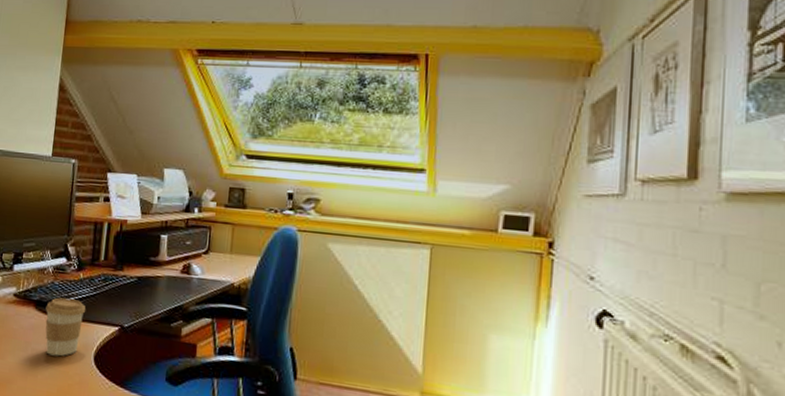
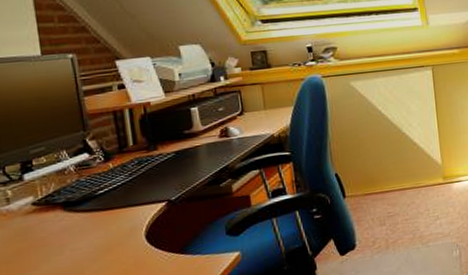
coffee cup: present [45,297,86,357] -> none [76,189,125,250]

